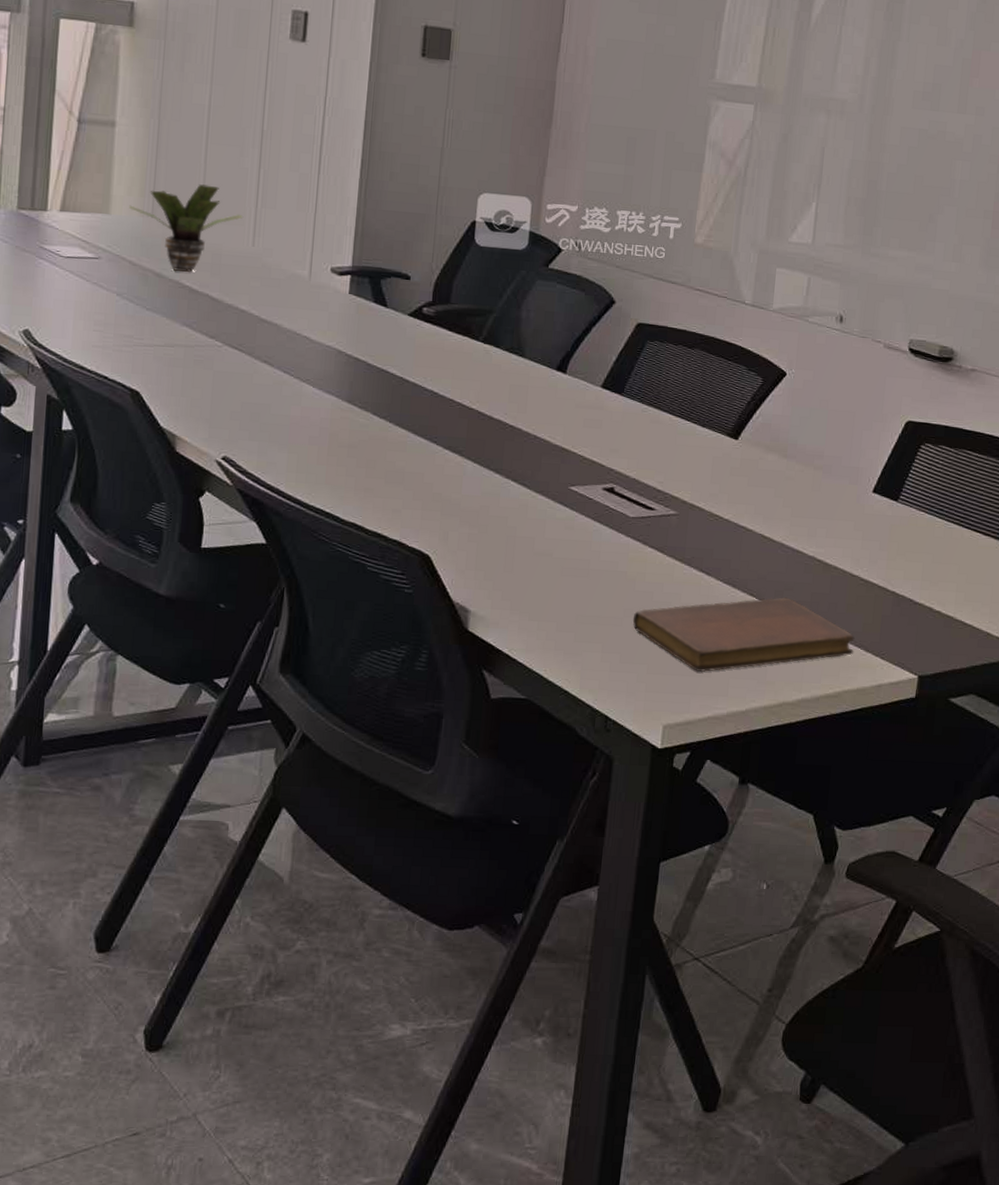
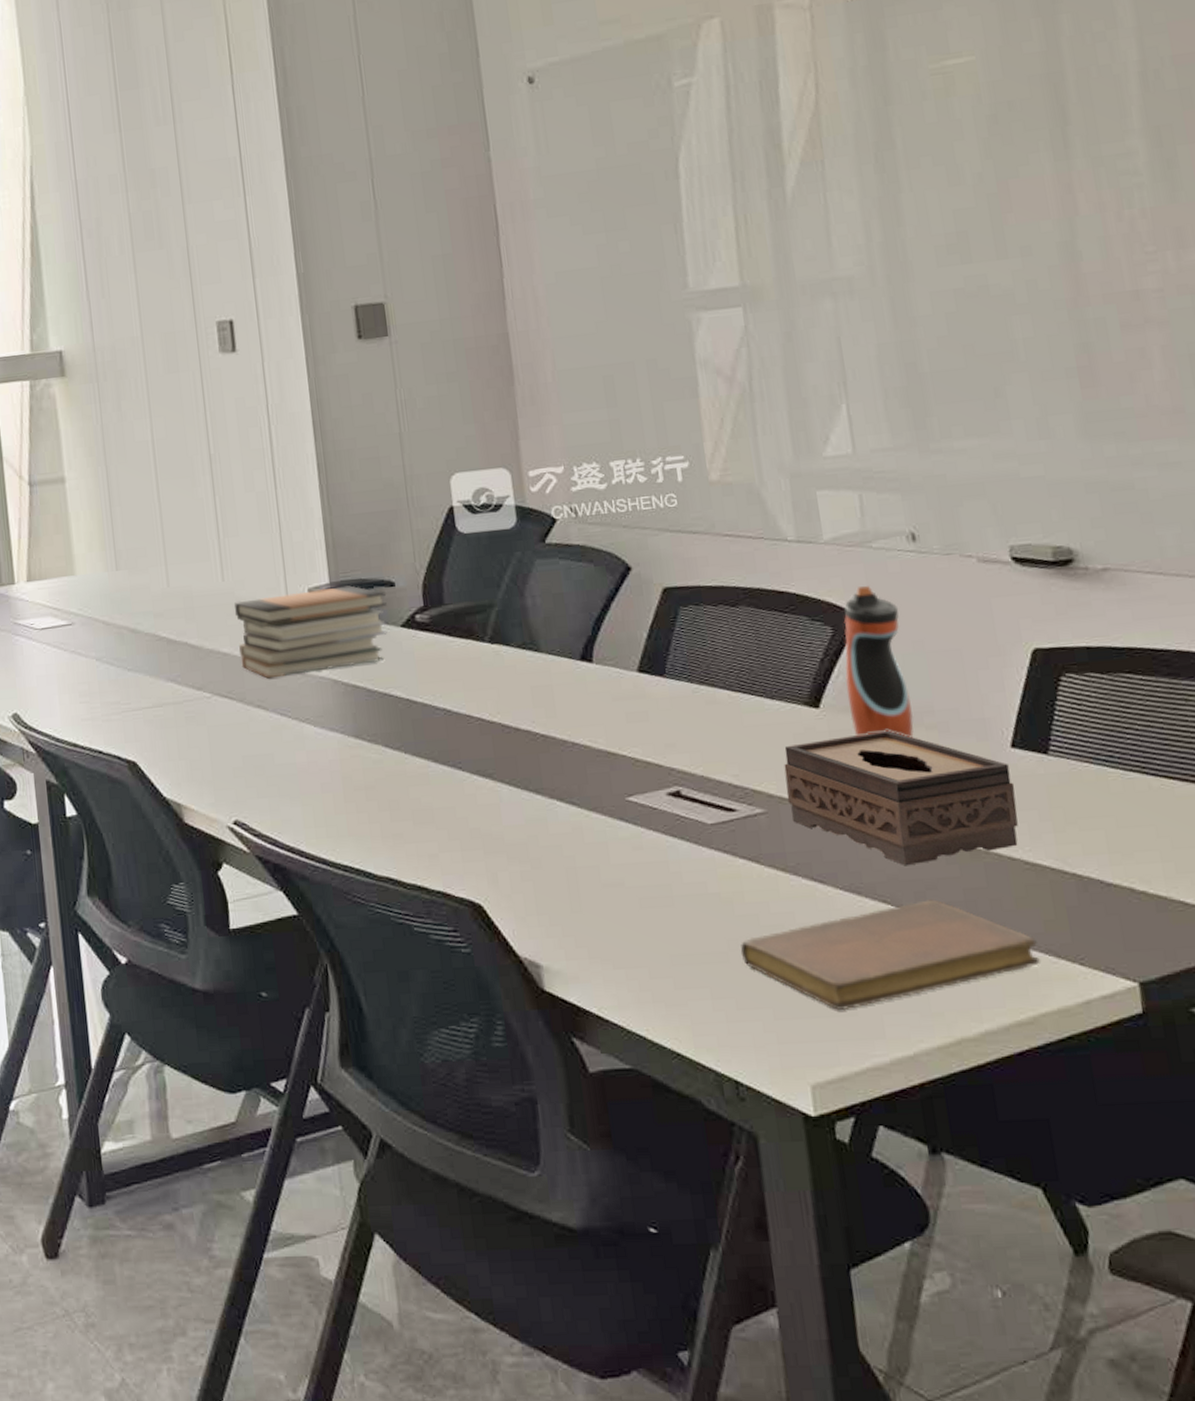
potted plant: present [129,184,244,272] -> none [92,524,208,623]
book stack: none [256,266,402,342] -> present [234,585,387,679]
tissue box: none [696,464,868,570] -> present [784,730,1018,866]
water bottle: none [760,350,817,474] -> present [843,586,914,739]

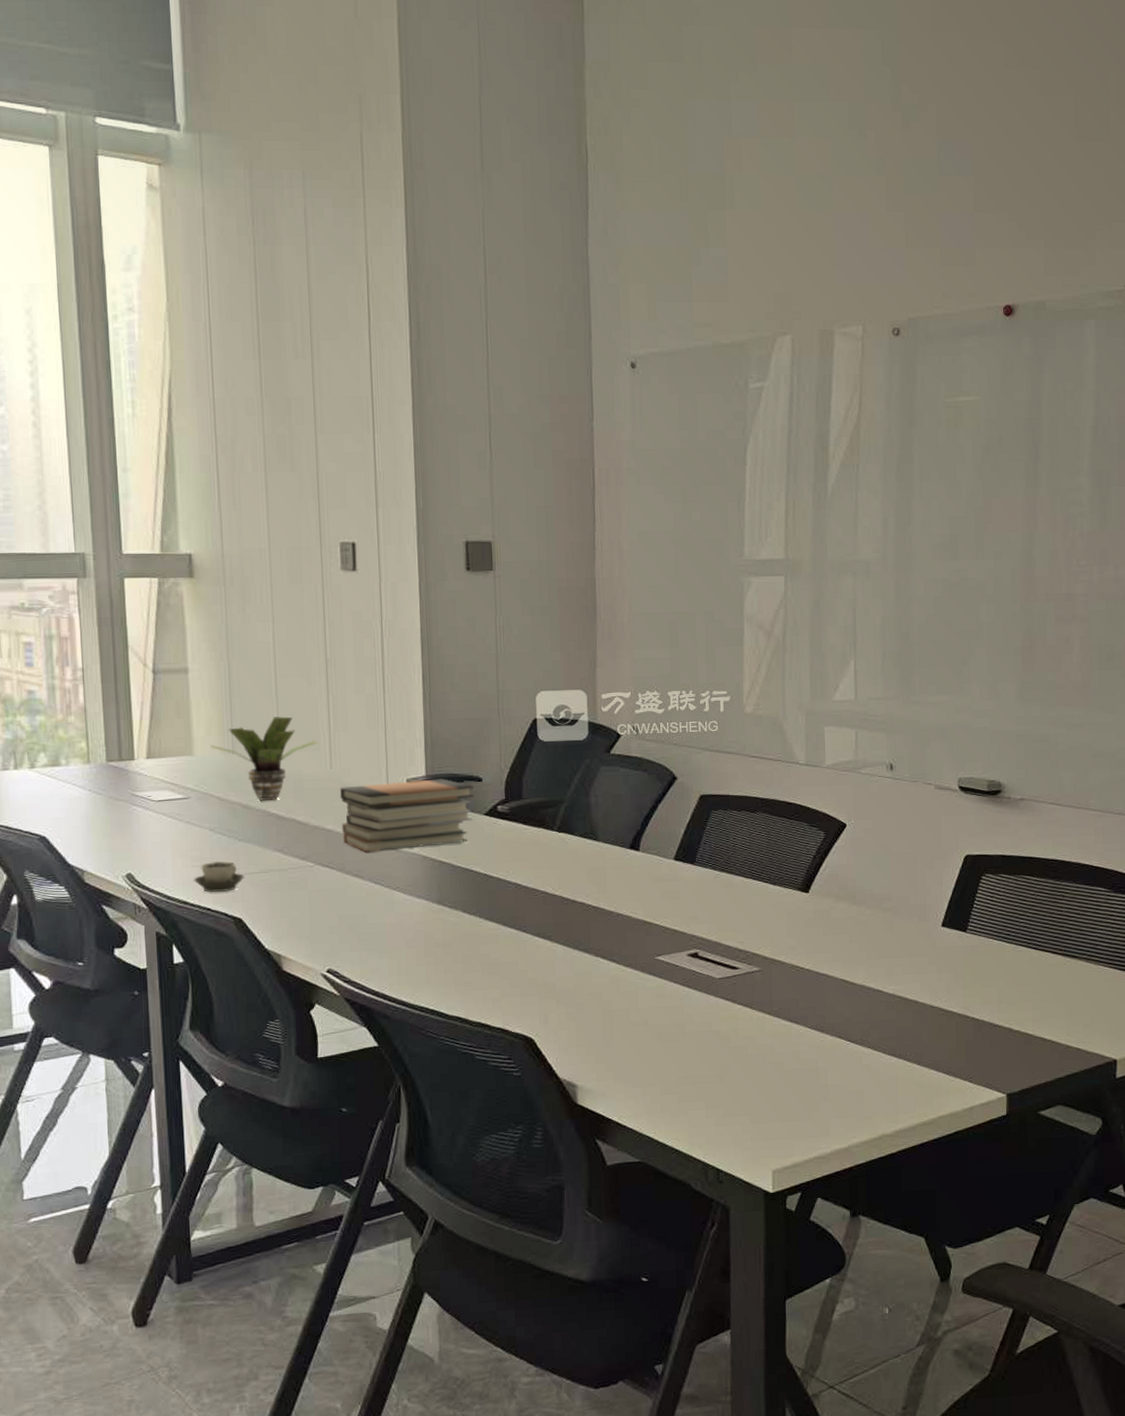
cup: none [82,694,137,733] -> present [193,860,245,893]
potted plant: none [92,524,208,623] -> present [210,716,319,801]
notebook: present [740,899,1040,1011] -> none [731,1036,943,1116]
tissue box: present [784,730,1018,866] -> none [777,911,941,1012]
water bottle: present [843,586,914,739] -> none [829,802,876,918]

